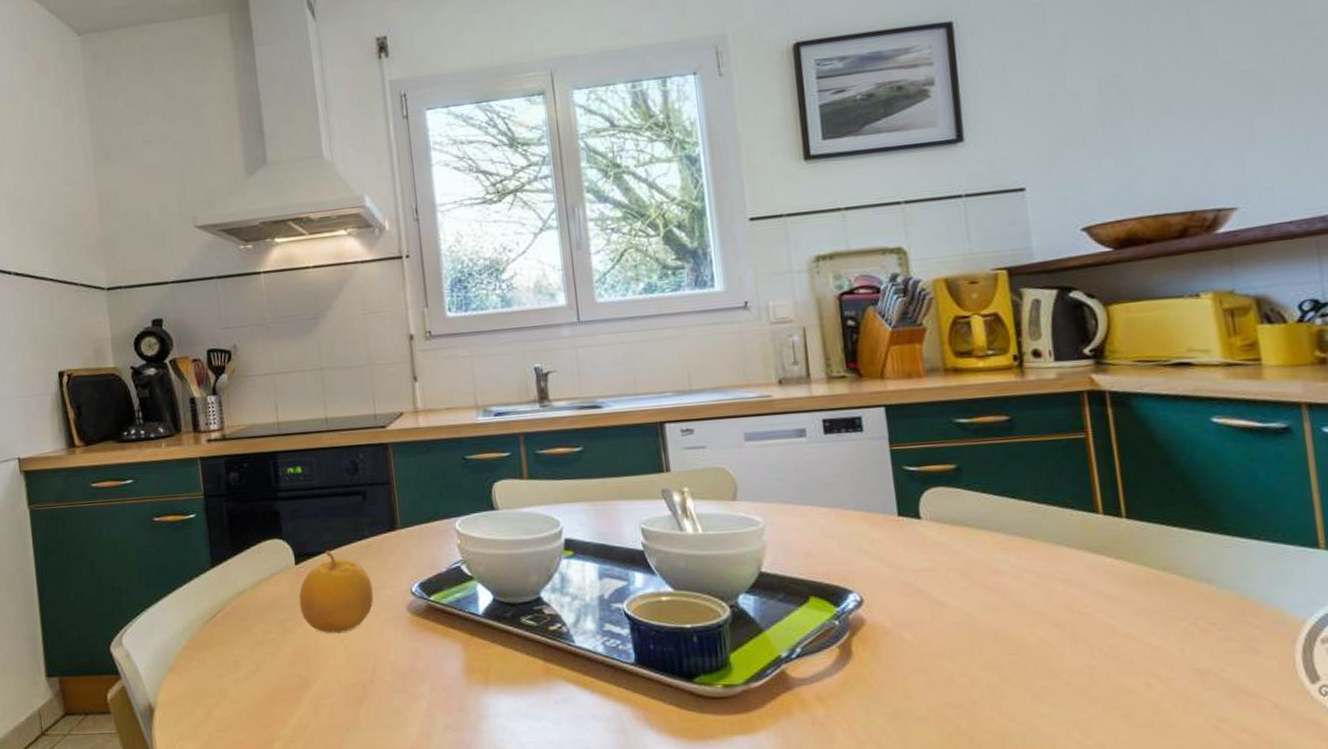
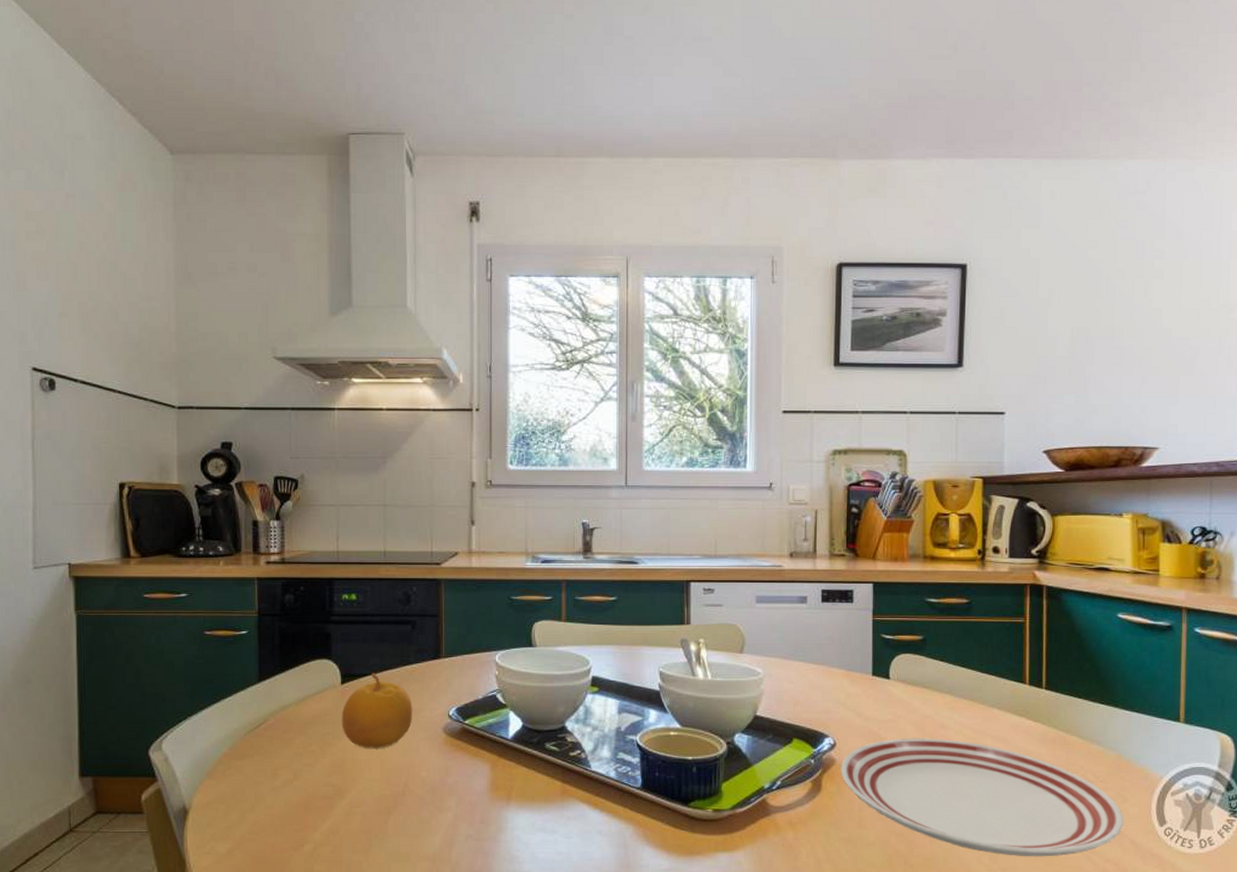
dinner plate: none [873,587,1260,729] -> present [841,738,1124,857]

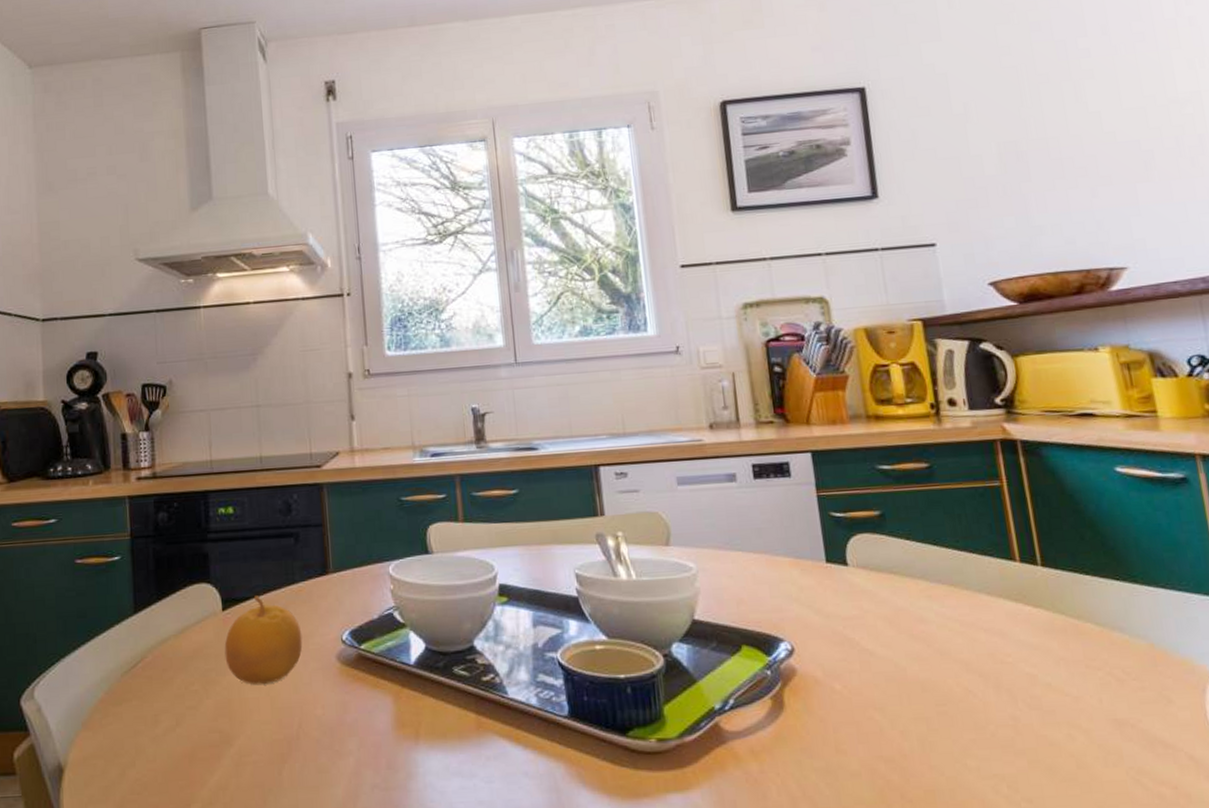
dinner plate: present [841,738,1124,857] -> none [804,635,1175,783]

